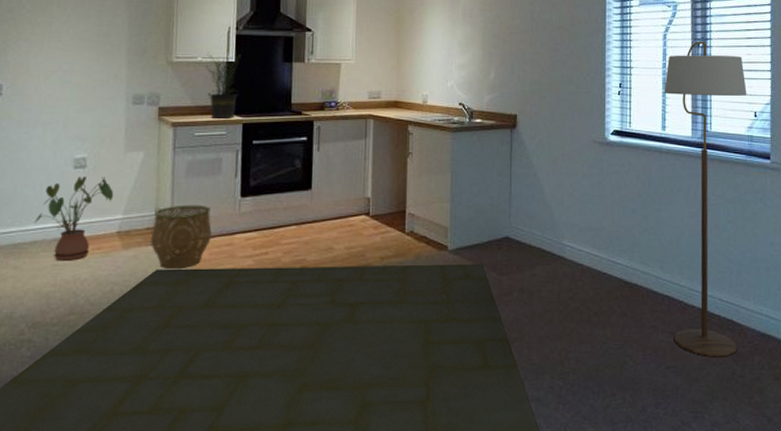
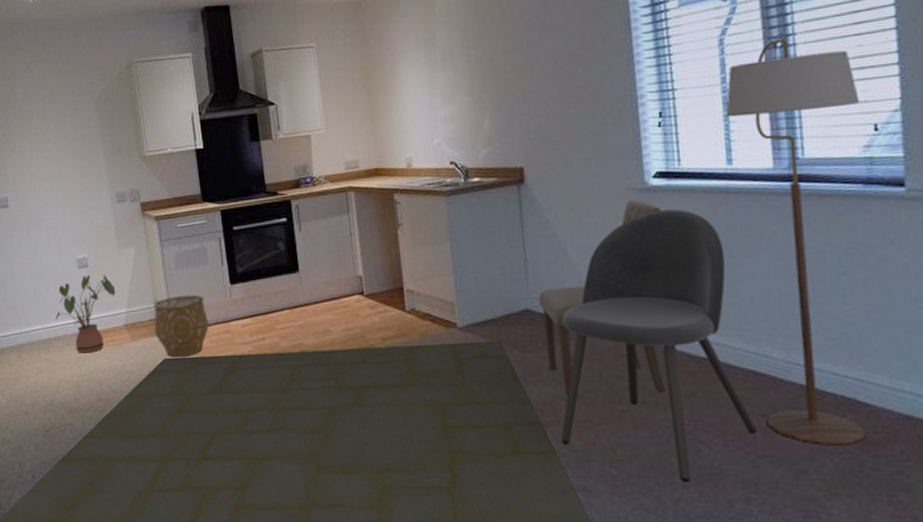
potted plant: present [205,52,241,119] -> none [176,139,213,208]
dining chair: none [518,150,615,314] -> present [539,199,665,395]
dining chair: none [522,161,667,391] -> present [560,209,758,483]

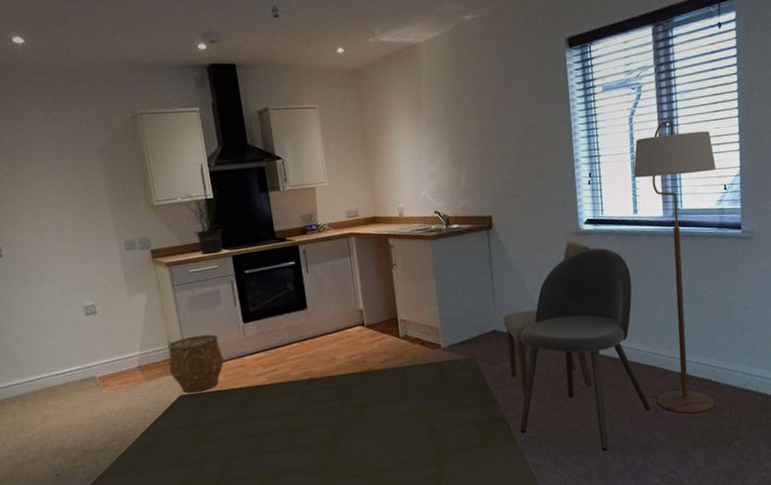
house plant: present [55,274,116,354] -> none [62,319,128,398]
potted plant: none [176,139,213,208] -> present [185,190,224,255]

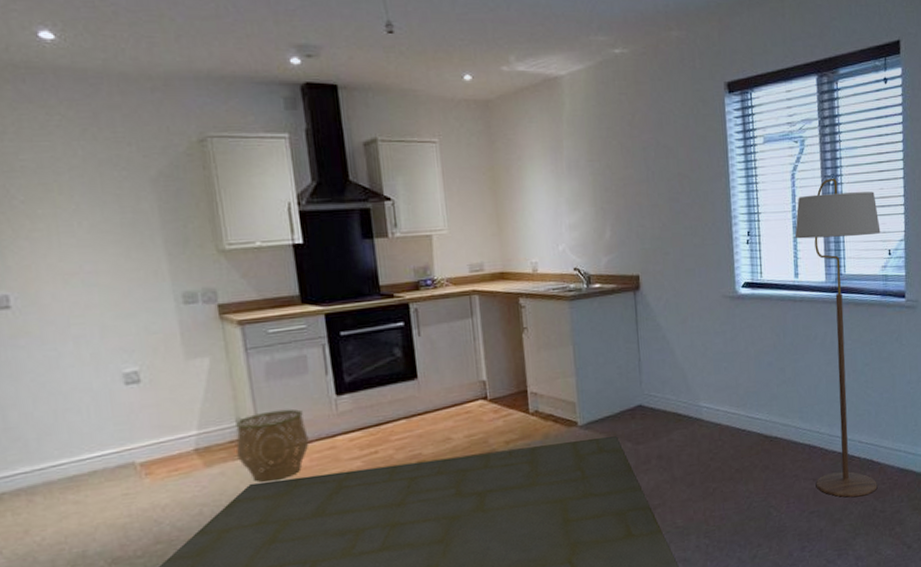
potted plant: present [185,190,224,255] -> none [267,234,315,311]
dining chair: present [503,240,592,395] -> none [650,305,747,480]
dining chair: present [519,248,651,452] -> none [666,314,810,542]

